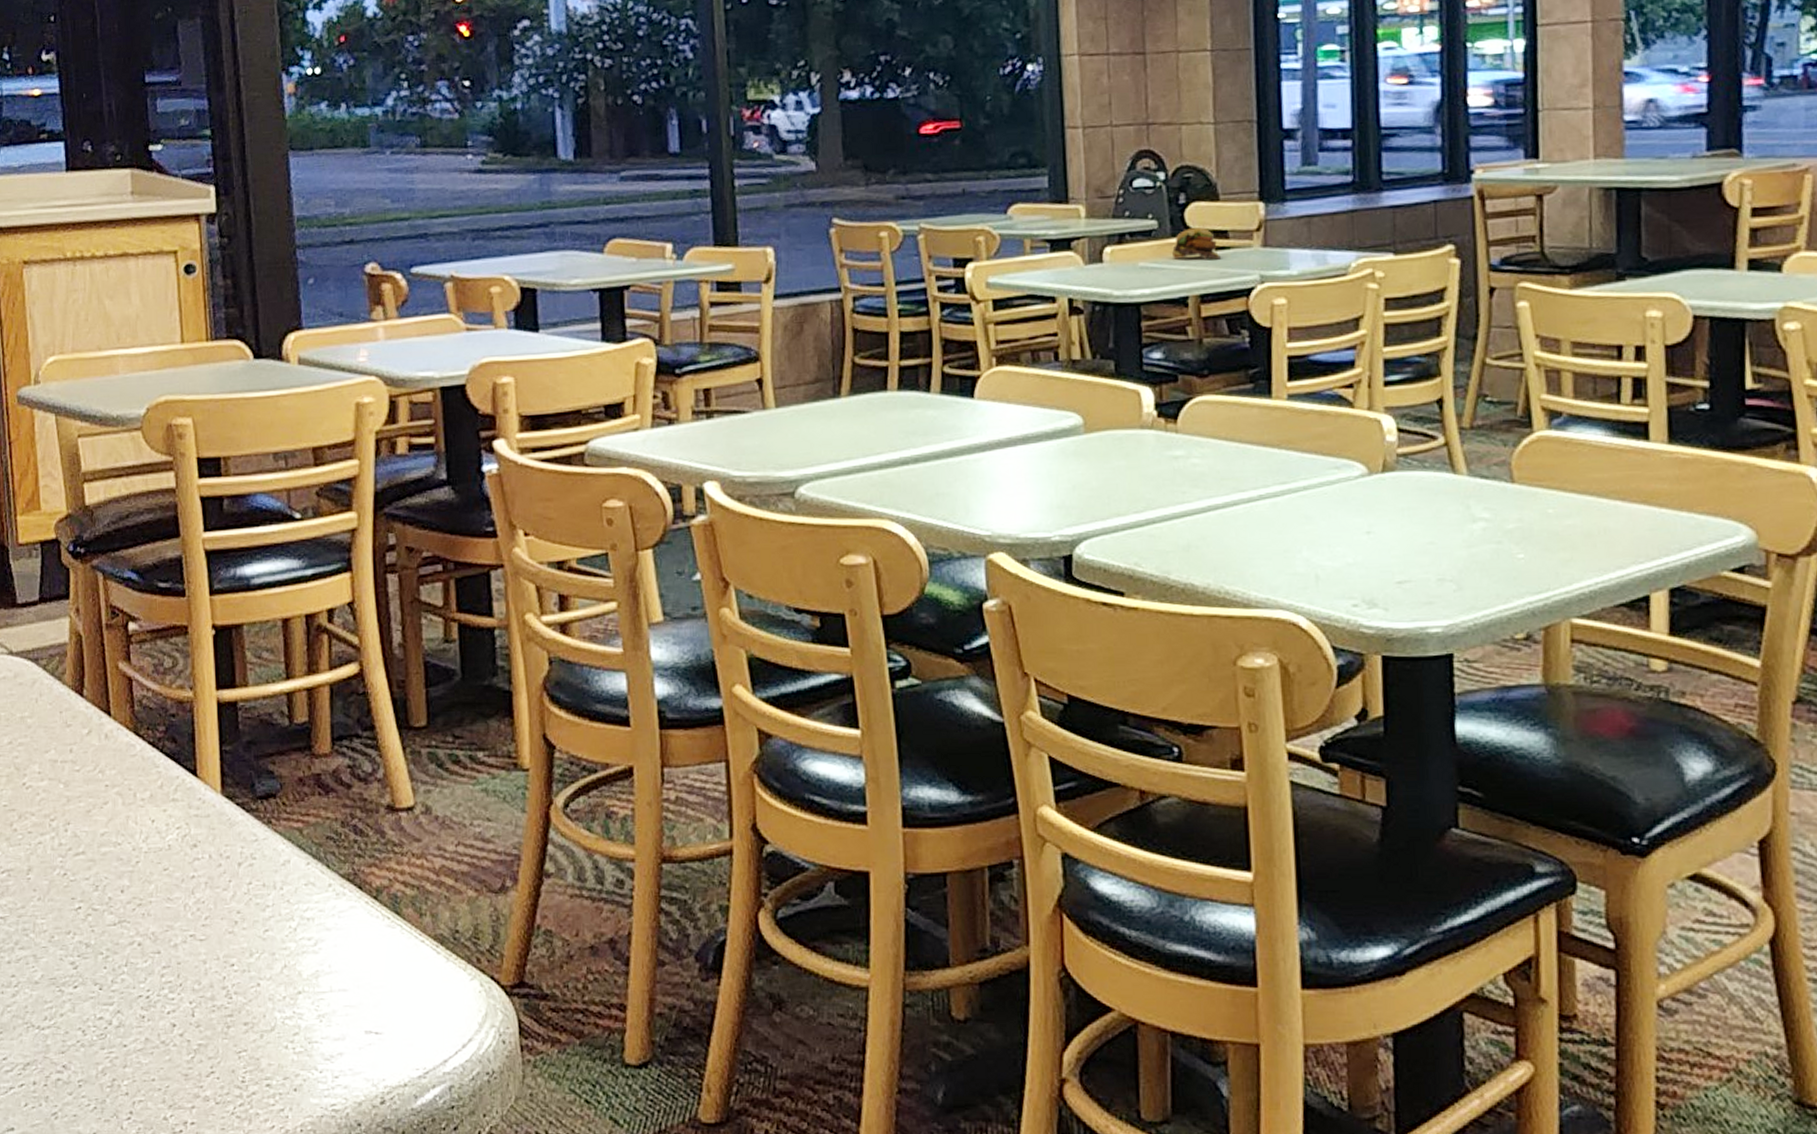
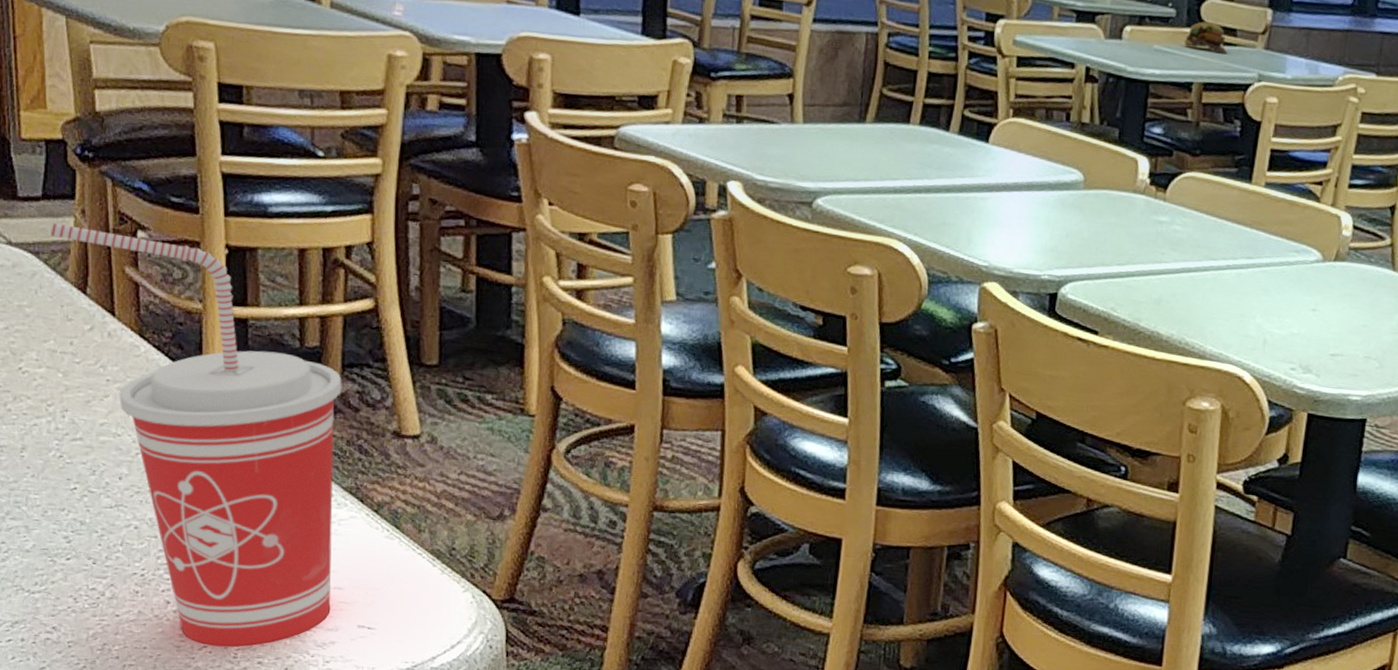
beverage cup: none [47,625,336,1070] -> present [49,222,342,647]

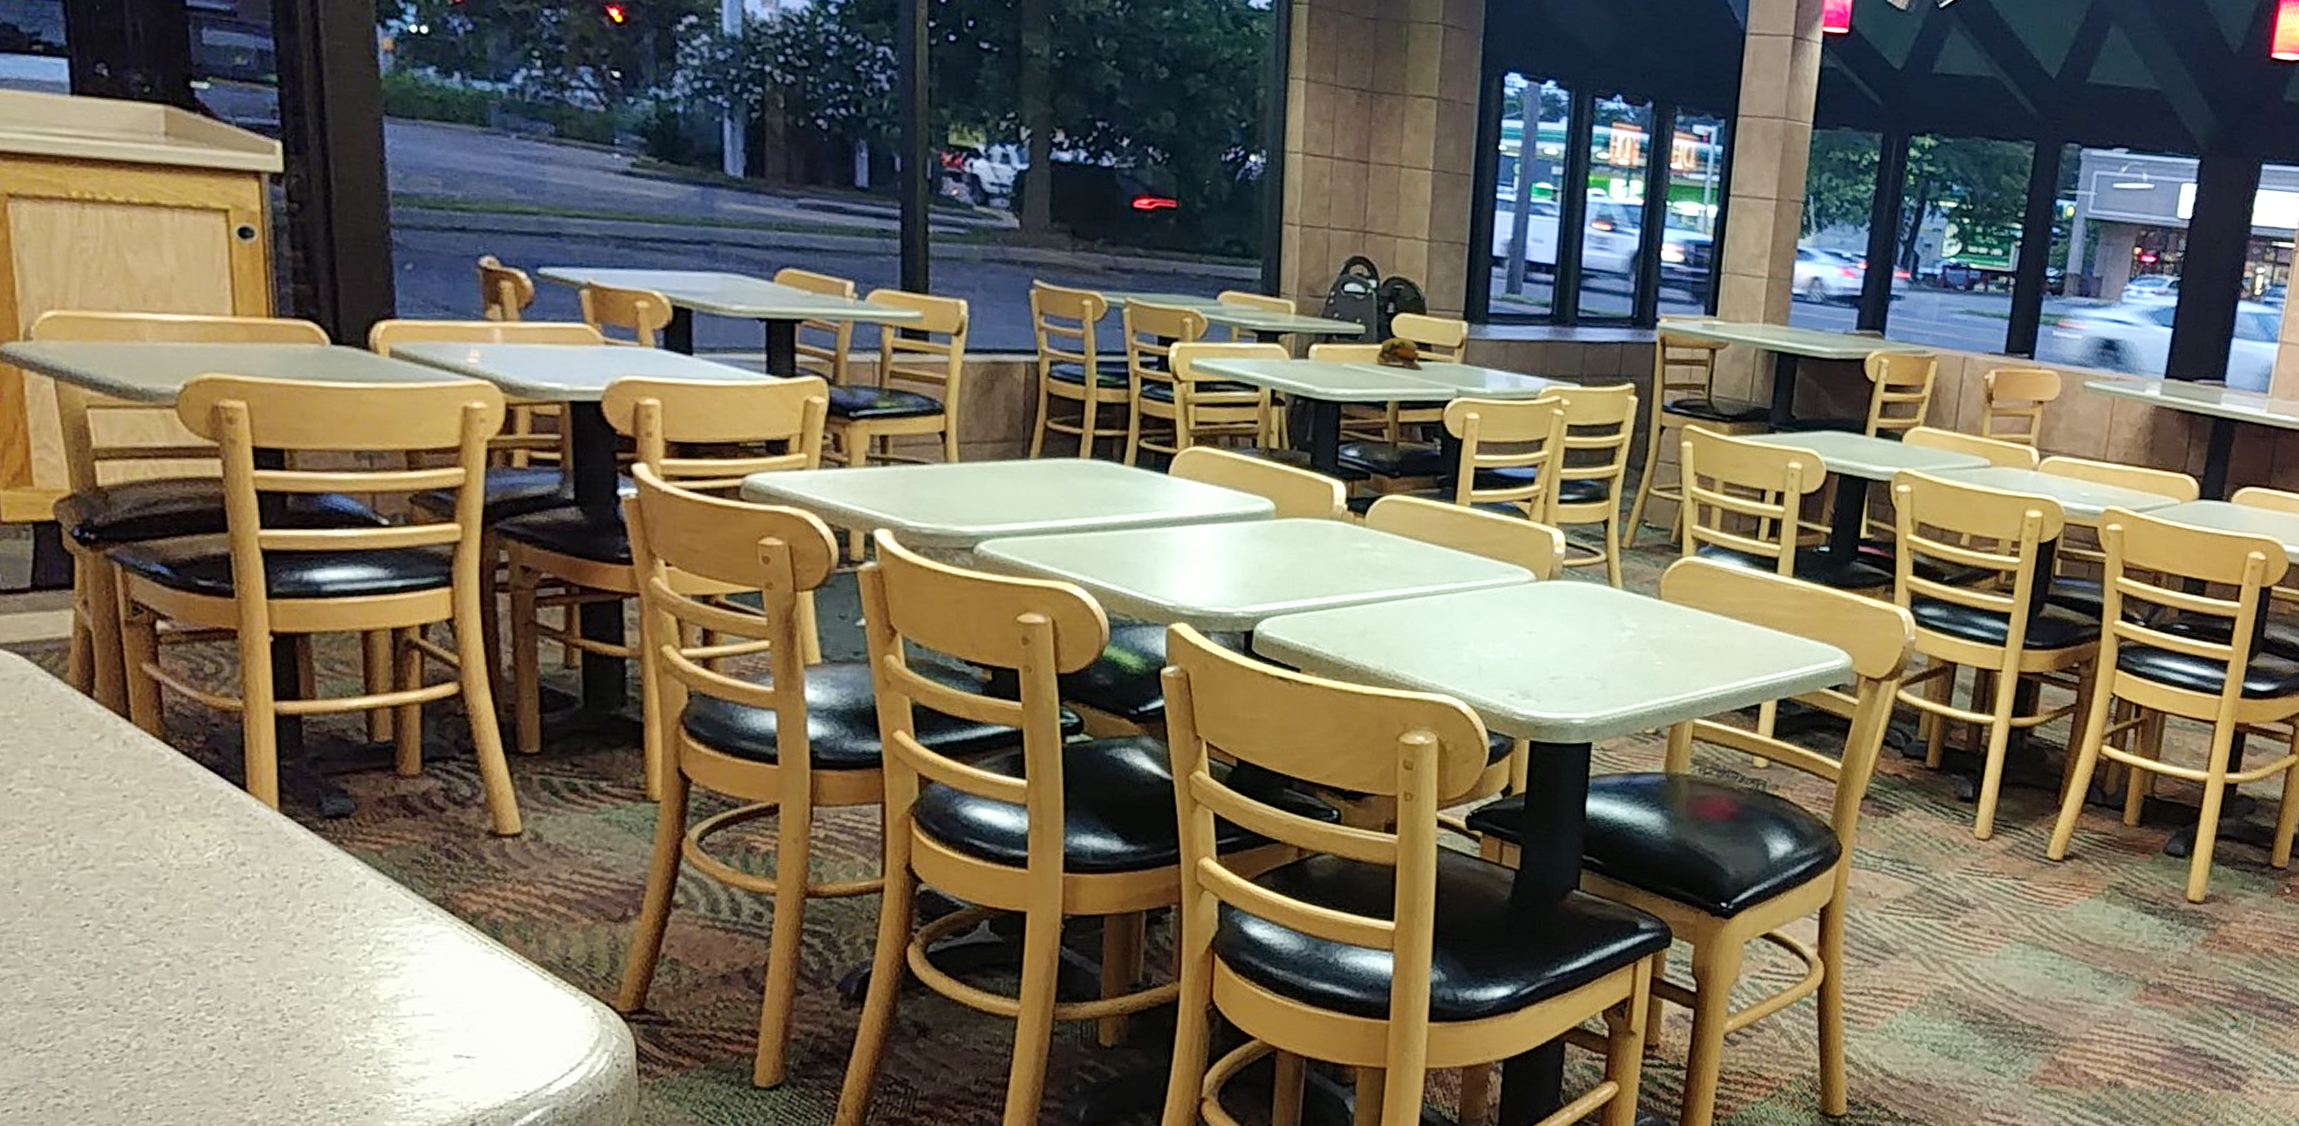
beverage cup: present [49,222,342,647] -> none [42,617,422,1094]

